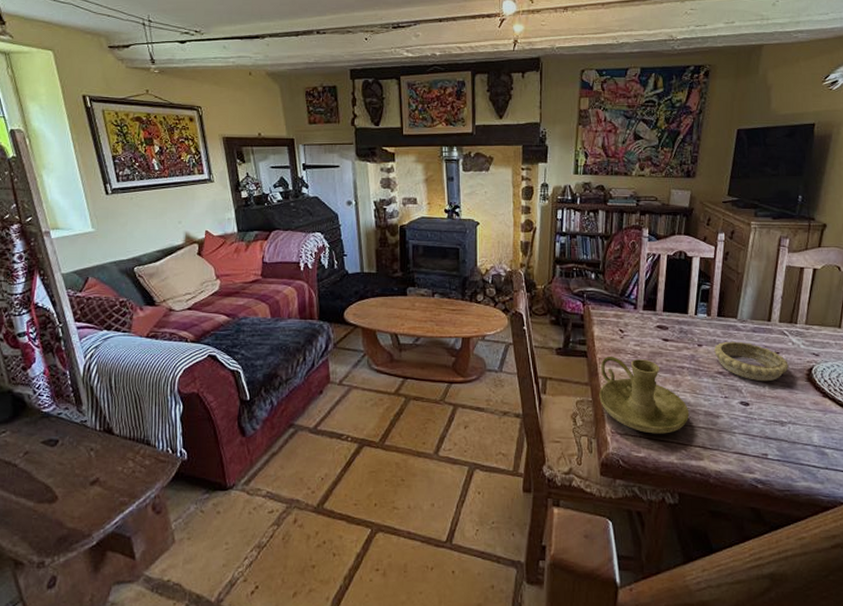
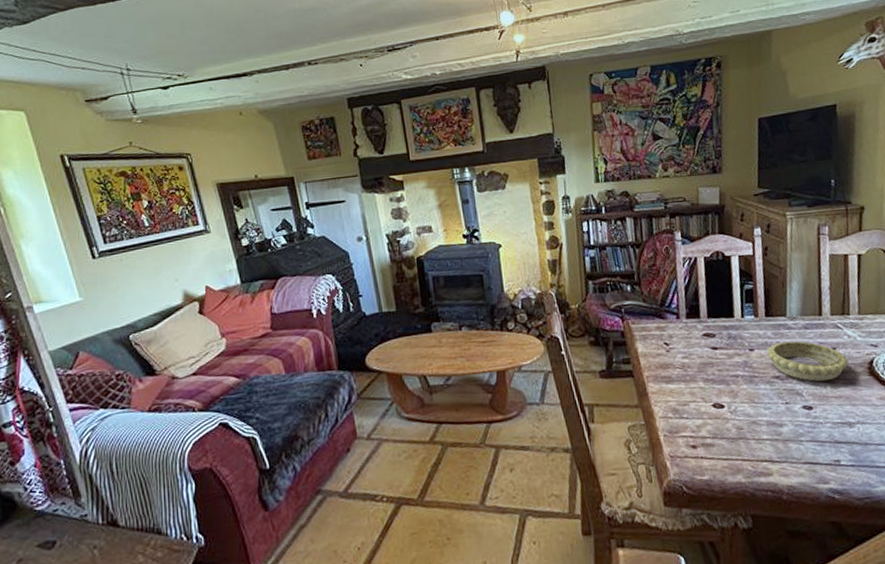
candle holder: present [599,357,690,434] -> none [649,372,751,453]

